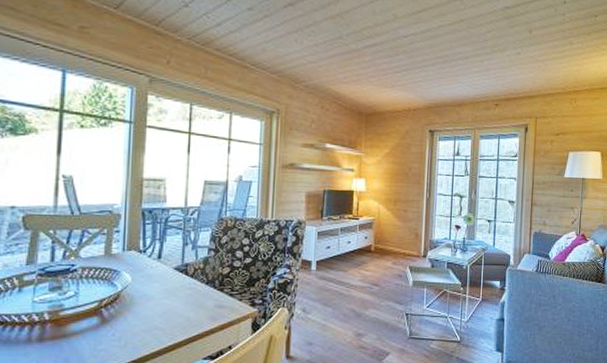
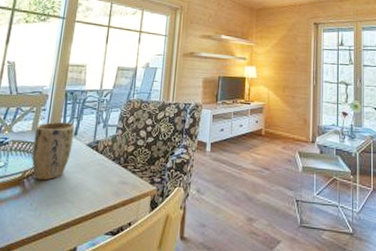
plant pot: none [108,244,157,309] -> present [31,121,75,181]

